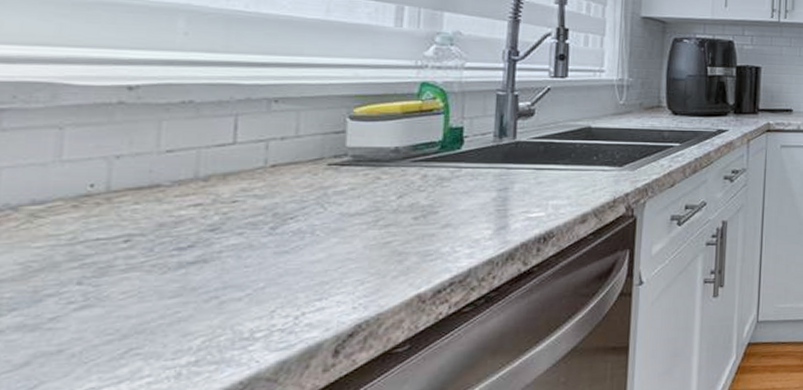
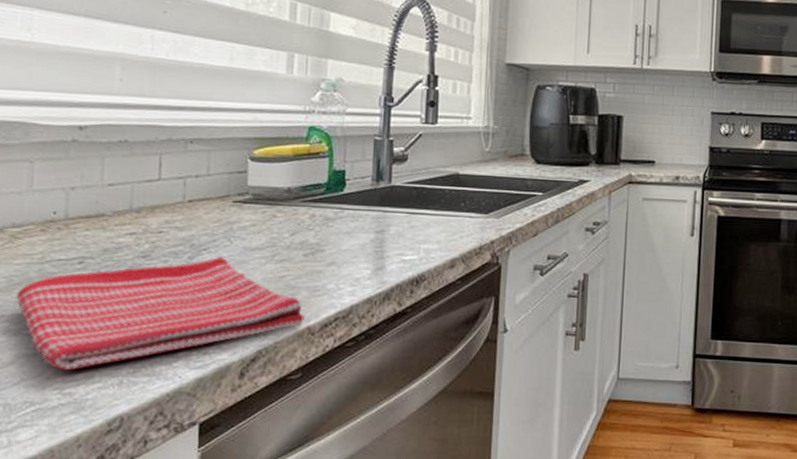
dish towel: none [35,225,414,367] -> present [16,256,304,371]

